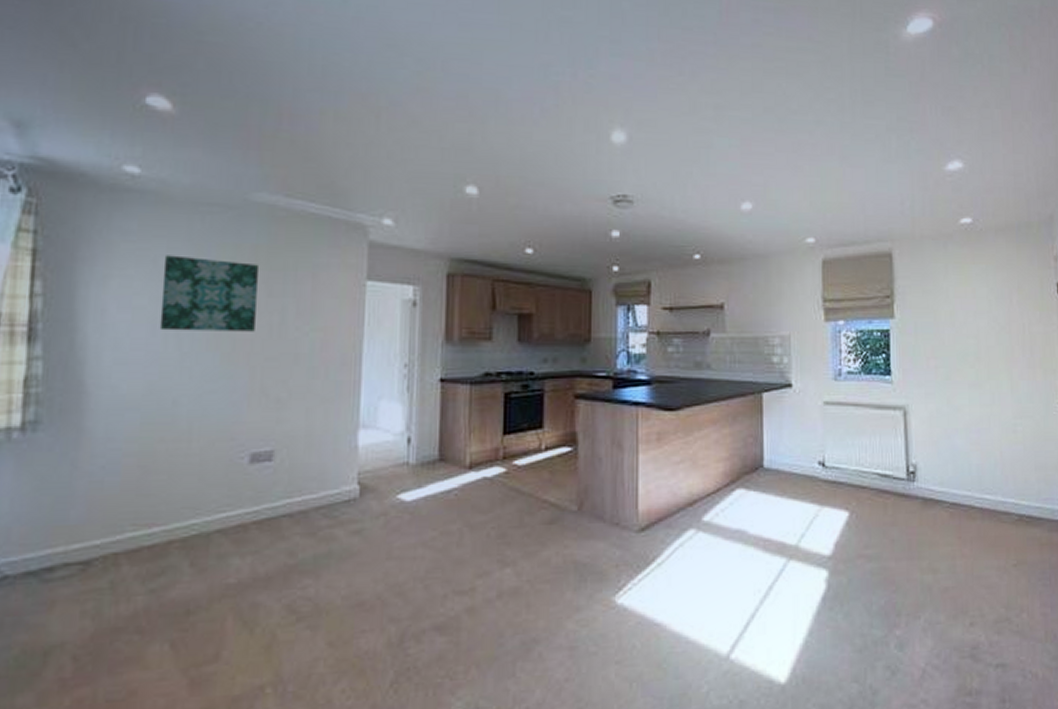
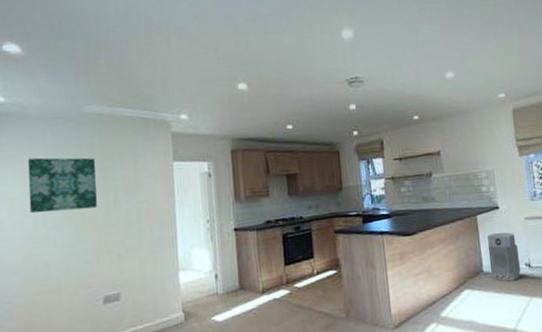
air purifier: none [772,419,811,483] -> present [487,232,520,282]

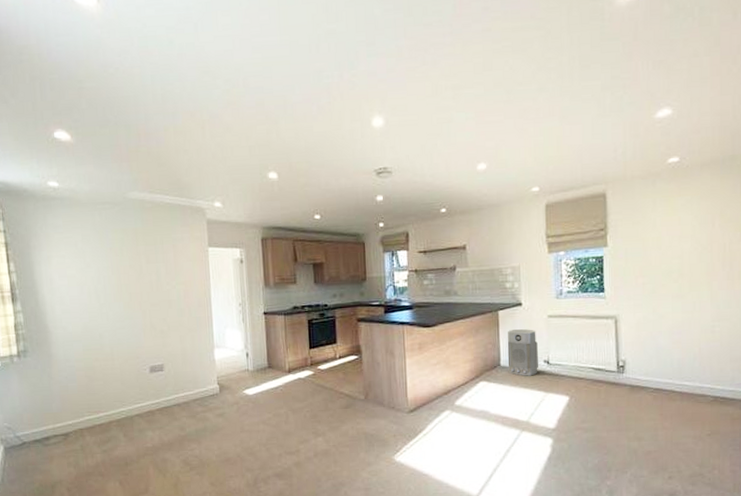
wall art: present [27,158,97,214] -> none [81,240,142,290]

